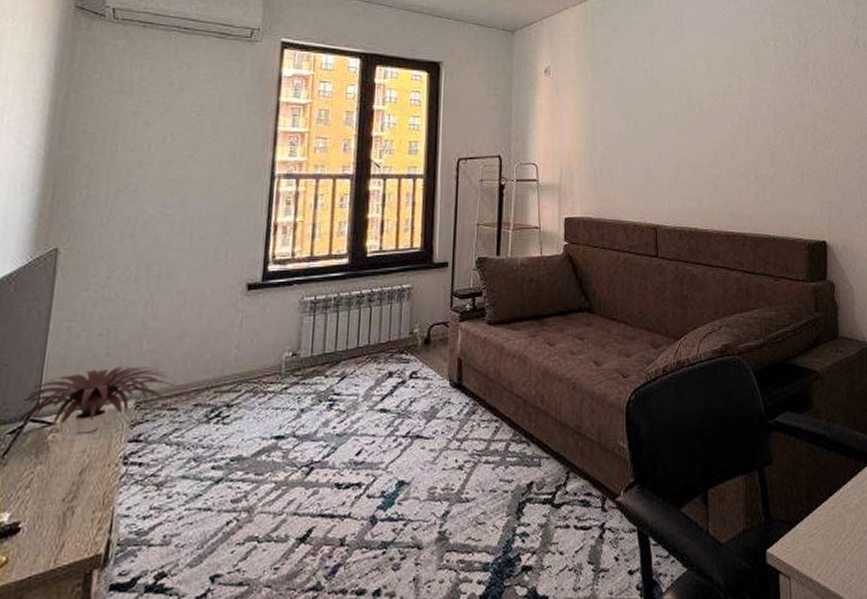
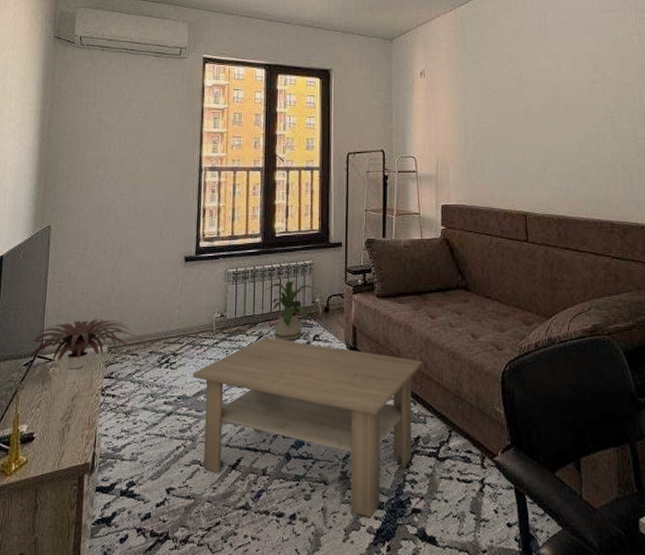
coffee table: none [251,377,540,584] -> present [192,336,423,518]
house plant: none [351,309,416,382] -> present [265,281,317,342]

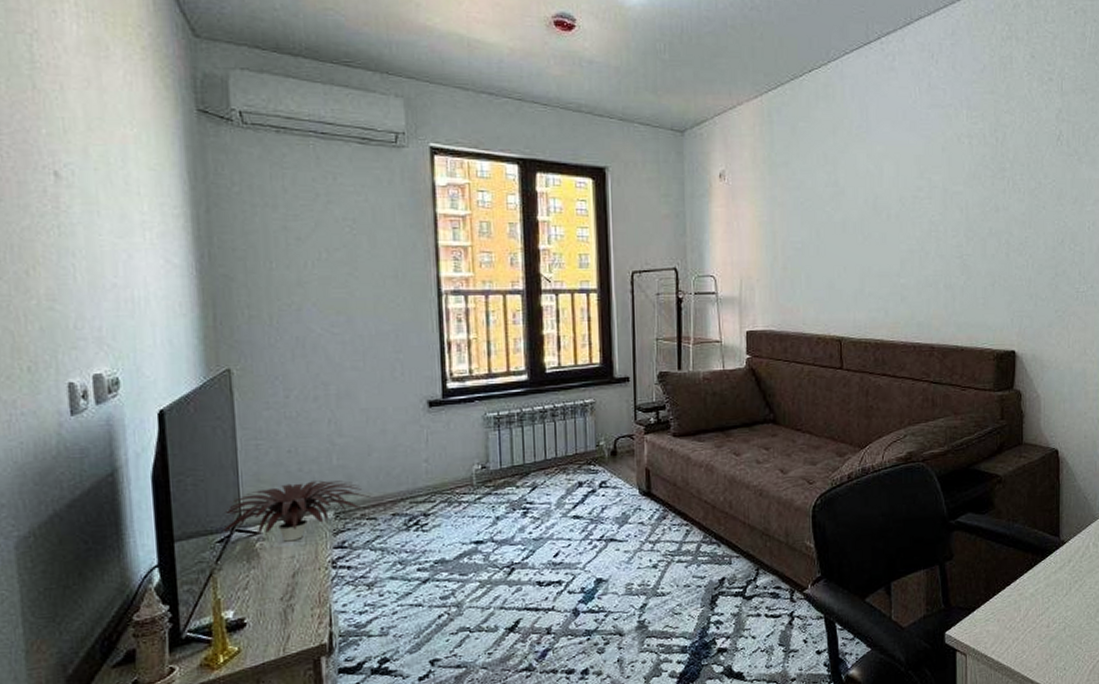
coffee table: present [192,336,423,518] -> none [450,487,728,663]
house plant: present [265,281,317,342] -> none [536,423,601,492]

